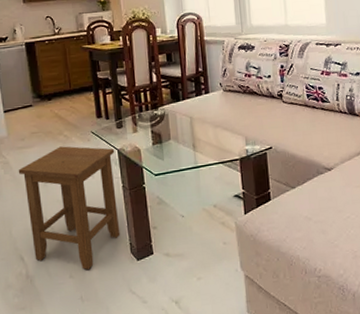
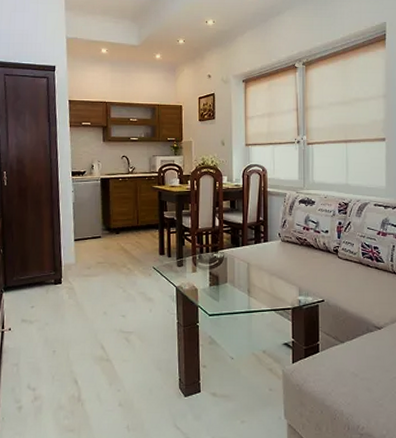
stool: present [18,146,121,270] -> none [81,278,173,399]

